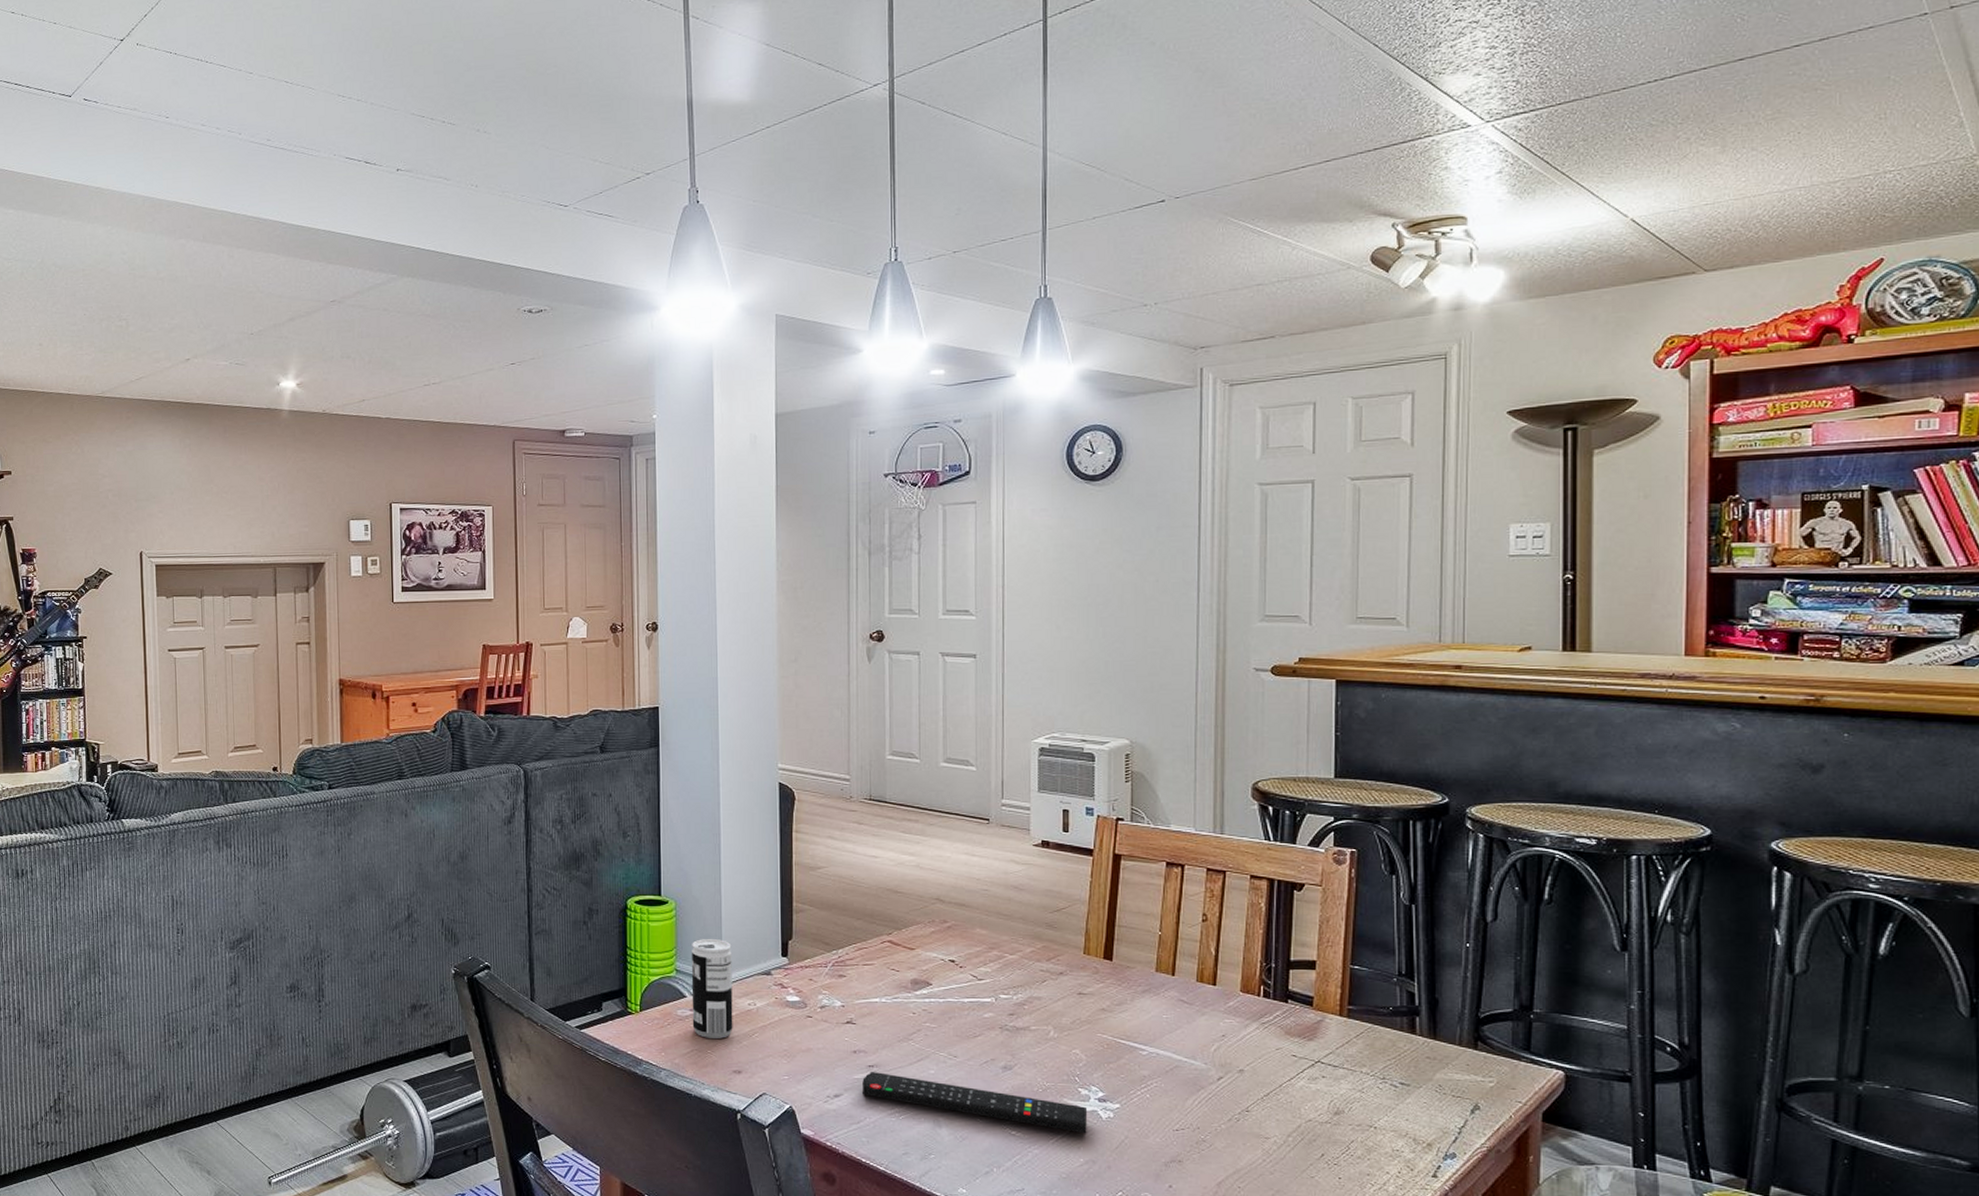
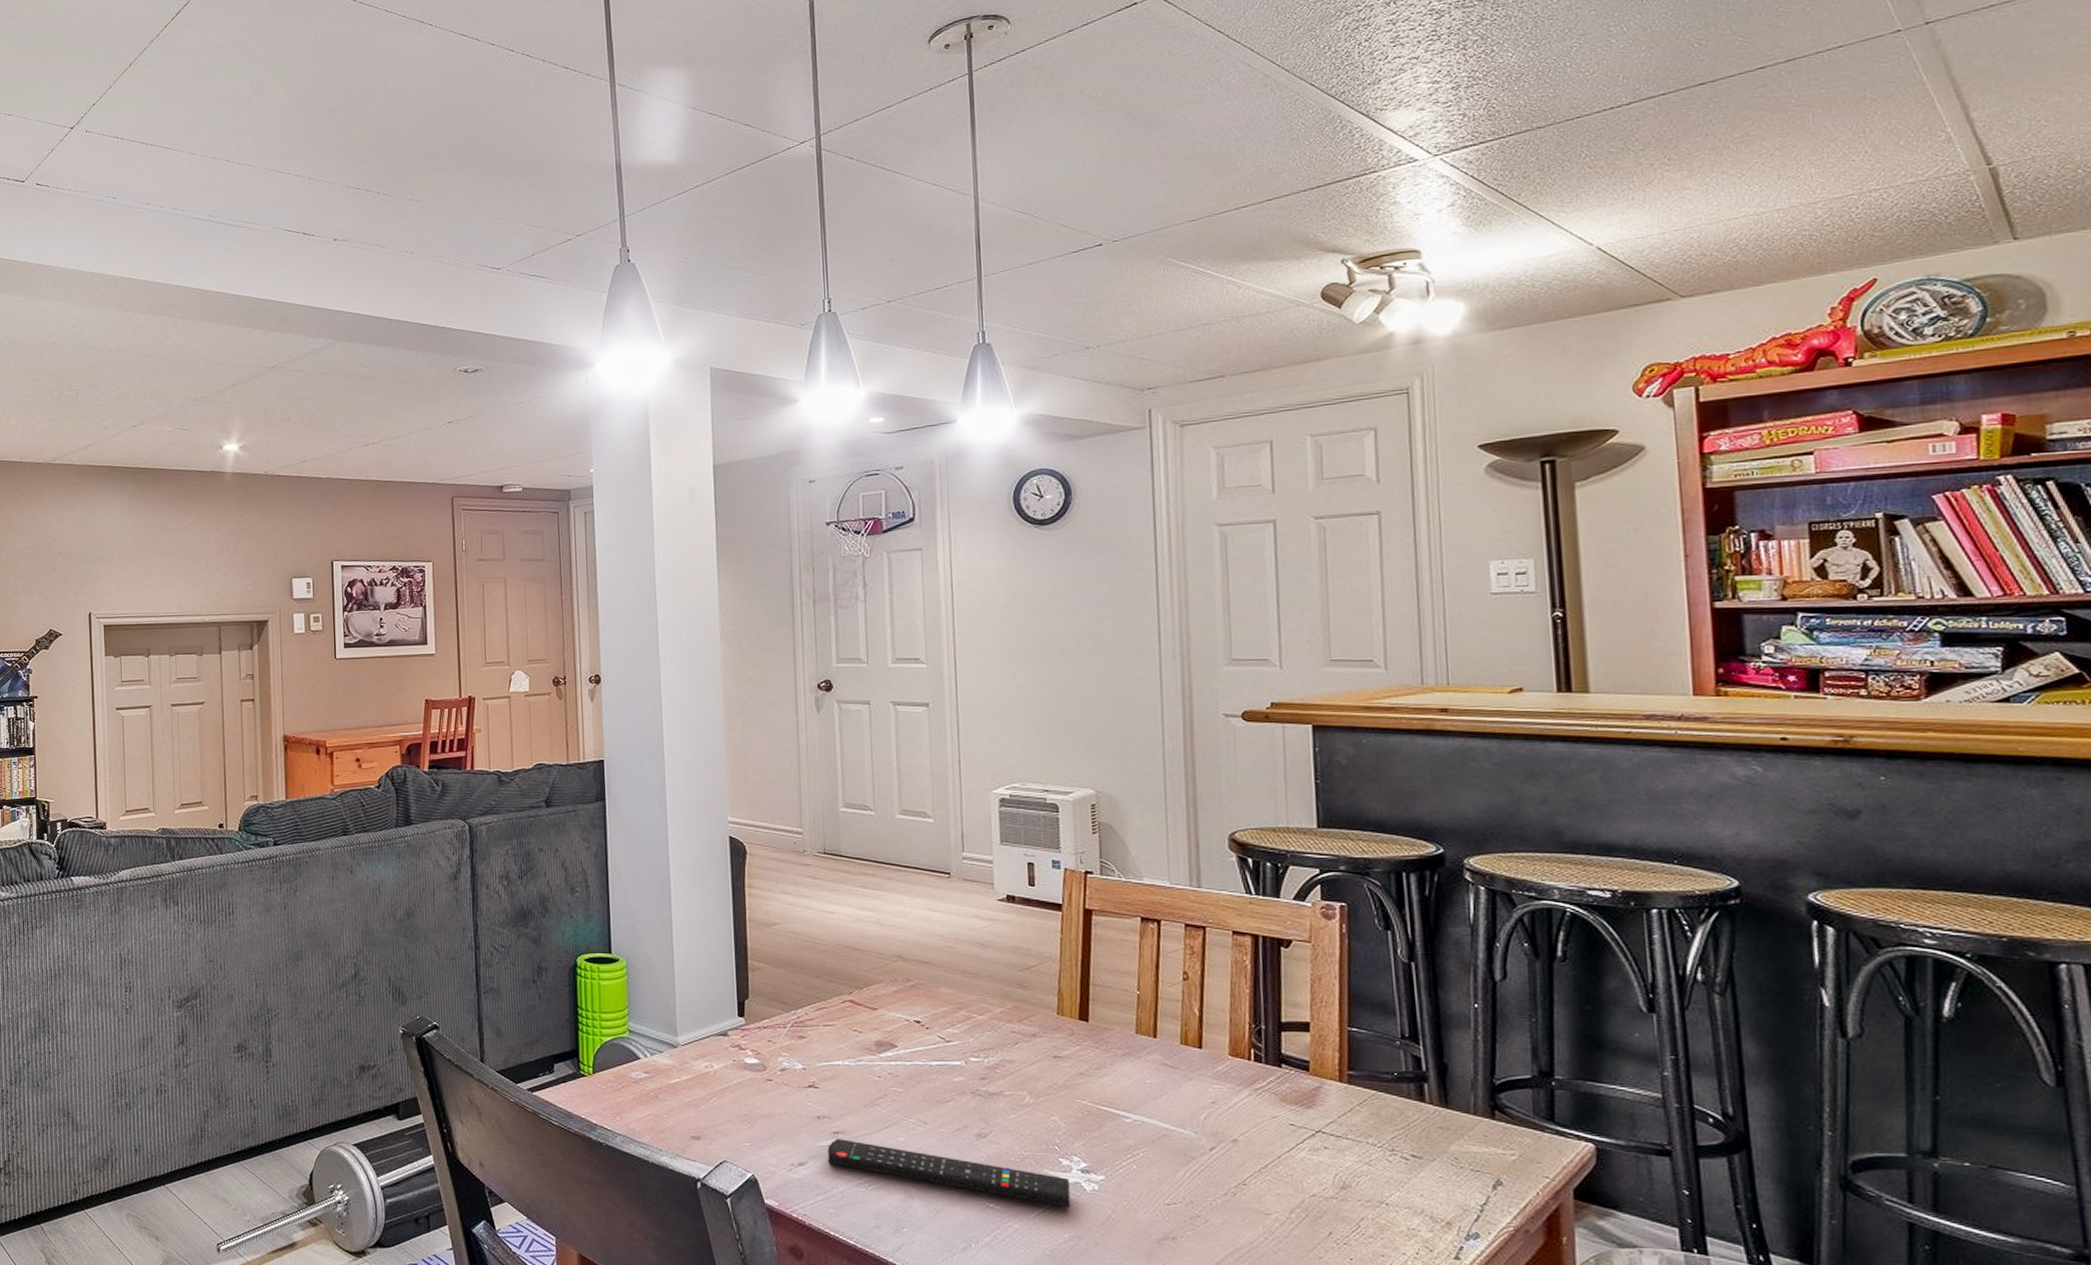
beverage can: present [691,939,733,1039] -> none [644,998,690,1103]

